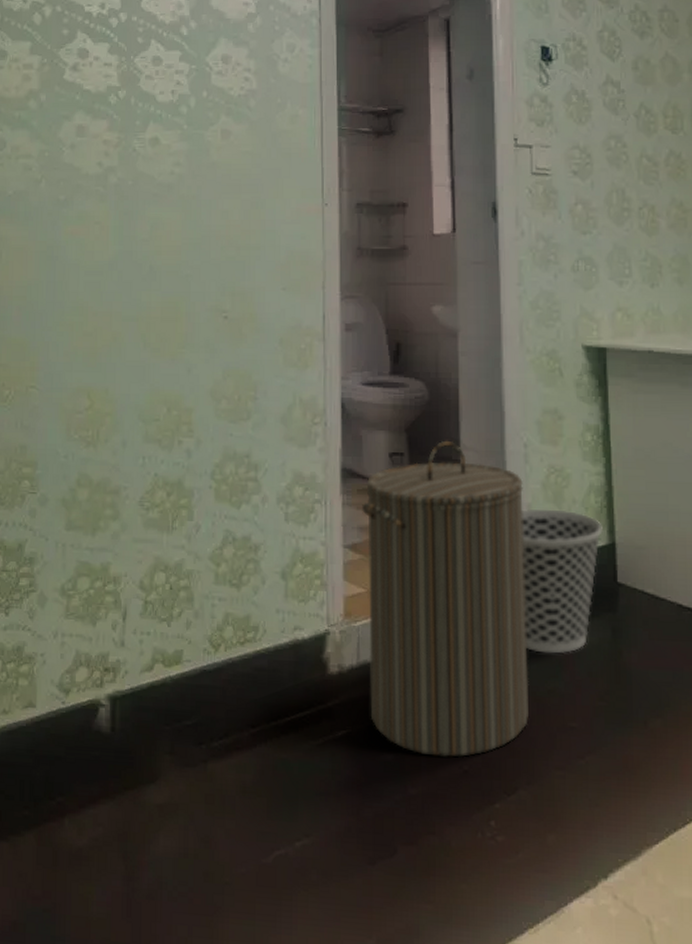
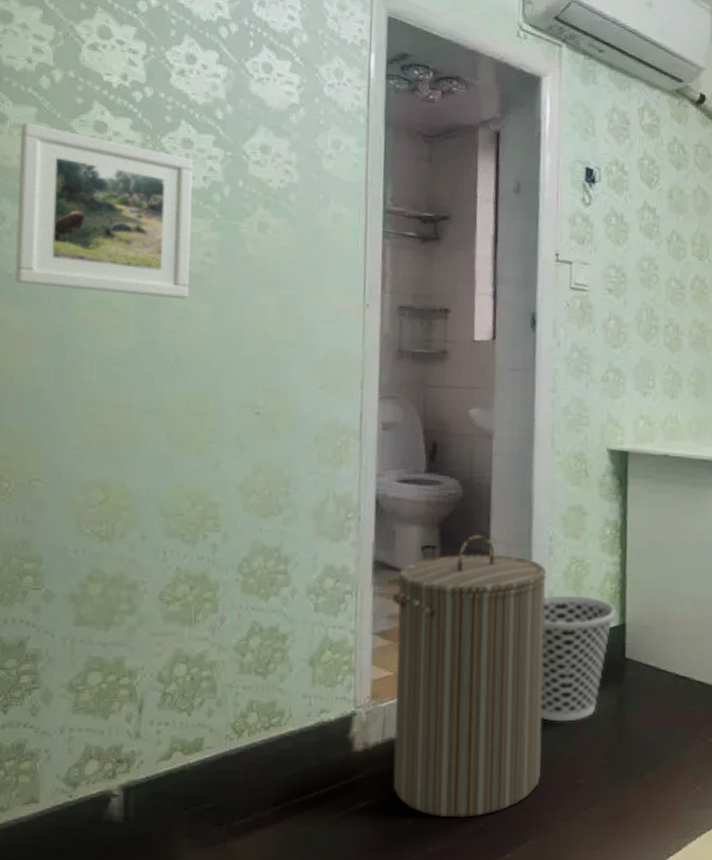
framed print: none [14,56,163,209] -> present [15,122,194,299]

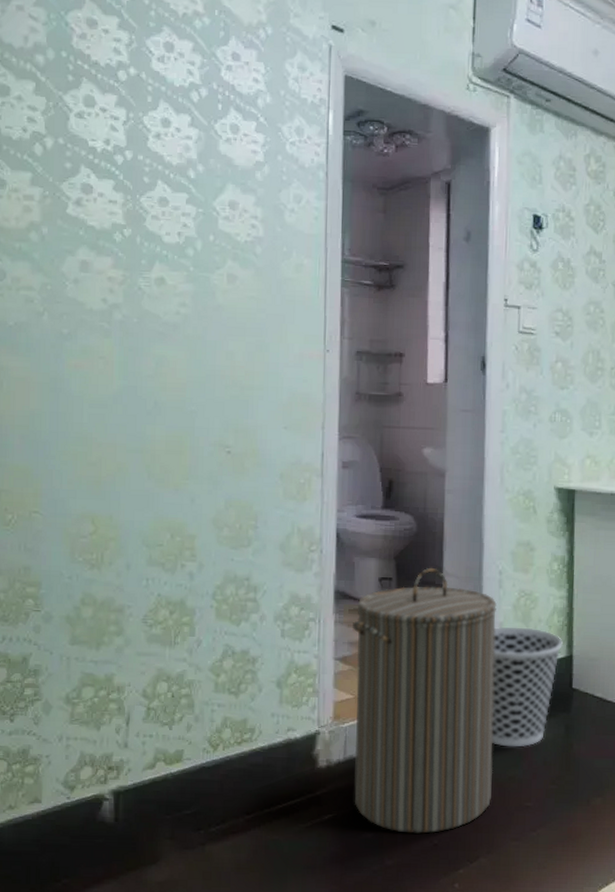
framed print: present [15,122,194,299] -> none [15,187,169,347]

